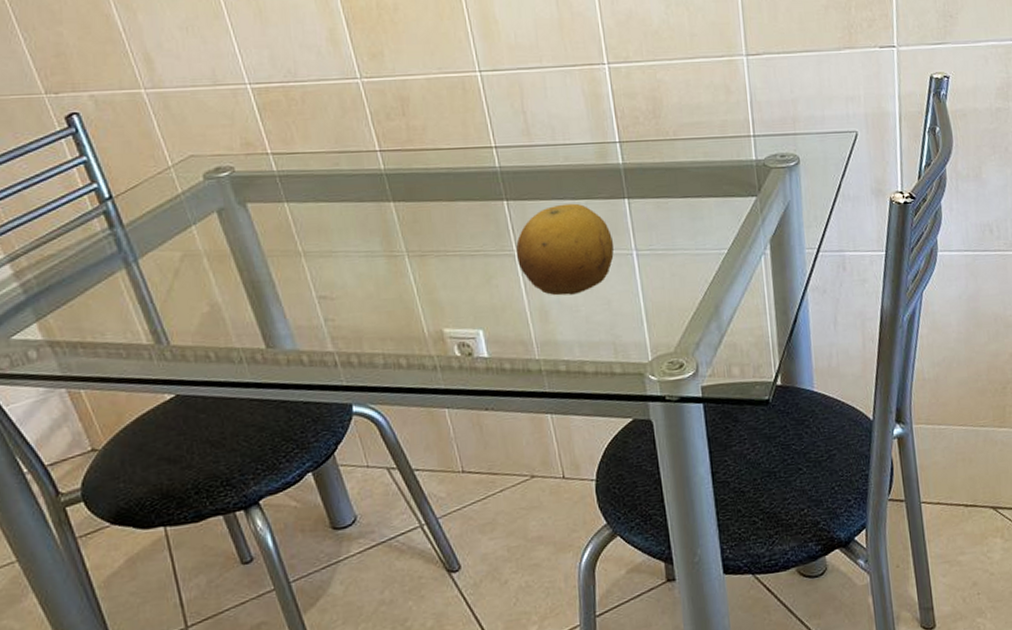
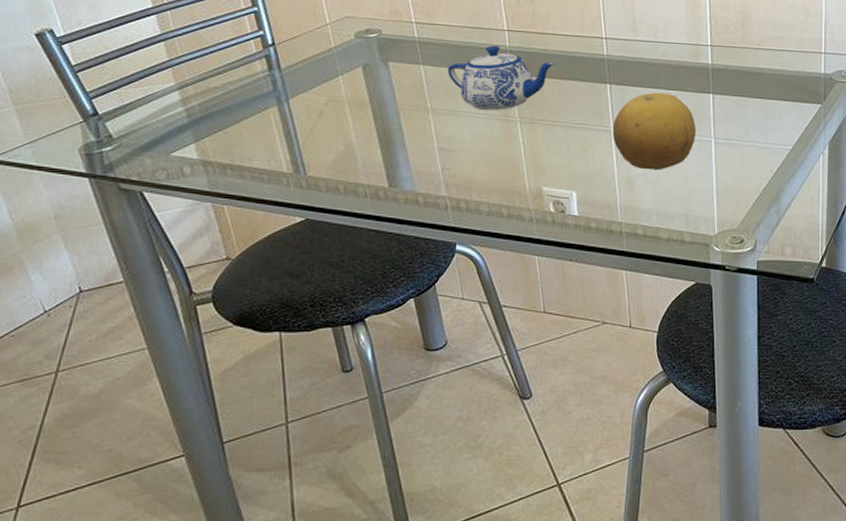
teapot: none [316,170,440,248] -> present [447,45,555,111]

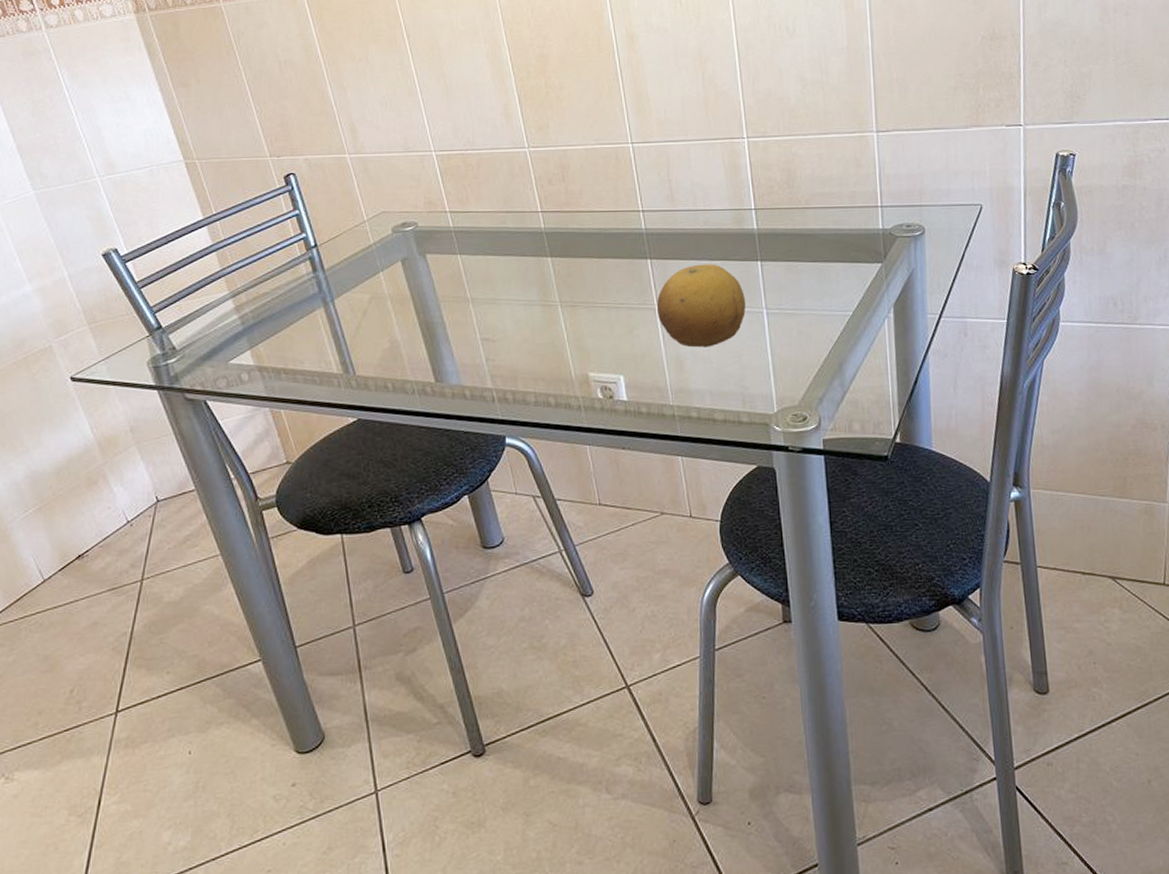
teapot: present [447,45,555,111] -> none [484,228,592,297]

